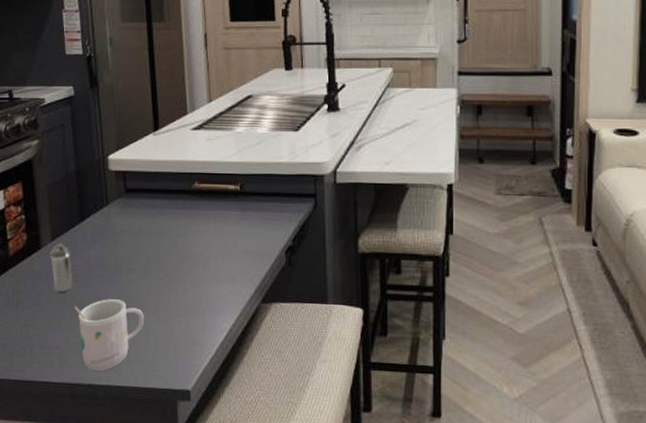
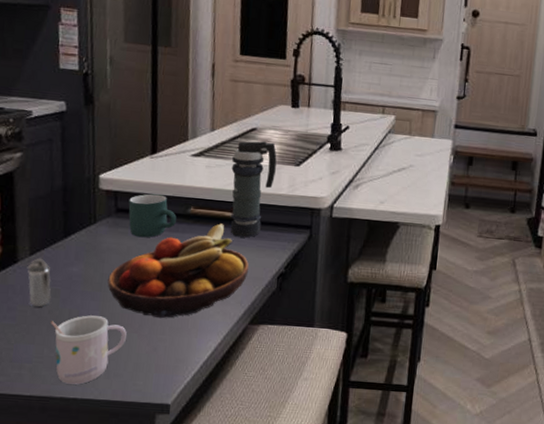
fruit bowl: none [123,197,257,300] -> present [107,223,249,319]
mug: none [136,171,182,217] -> present [128,194,177,238]
smoke grenade: none [231,108,275,211] -> present [230,141,277,238]

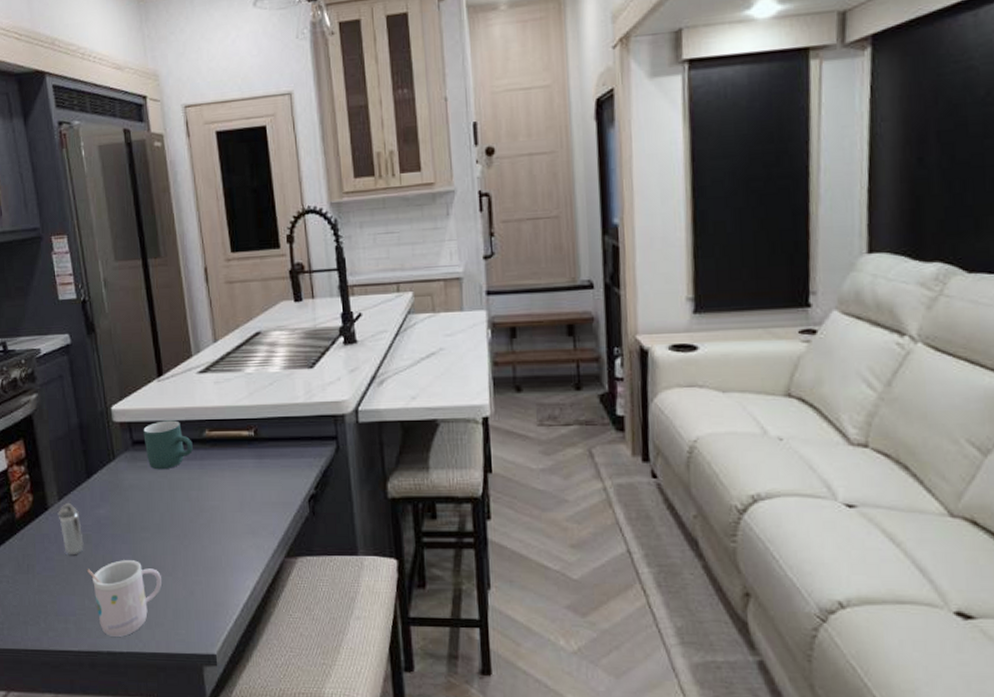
fruit bowl: present [107,223,249,319] -> none [135,445,276,558]
smoke grenade: present [230,141,277,238] -> none [240,345,288,458]

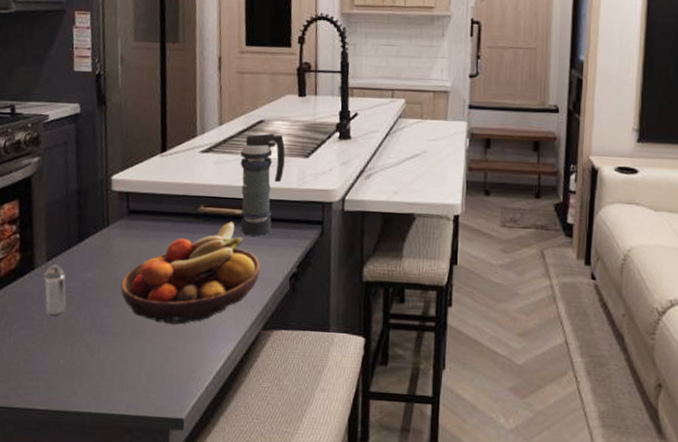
mug: present [86,560,162,637] -> none [65,323,140,398]
fruit bowl: none [135,445,276,558] -> present [120,222,261,326]
mug: present [143,420,193,470] -> none [140,193,187,240]
smoke grenade: none [240,345,288,458] -> present [240,133,285,236]

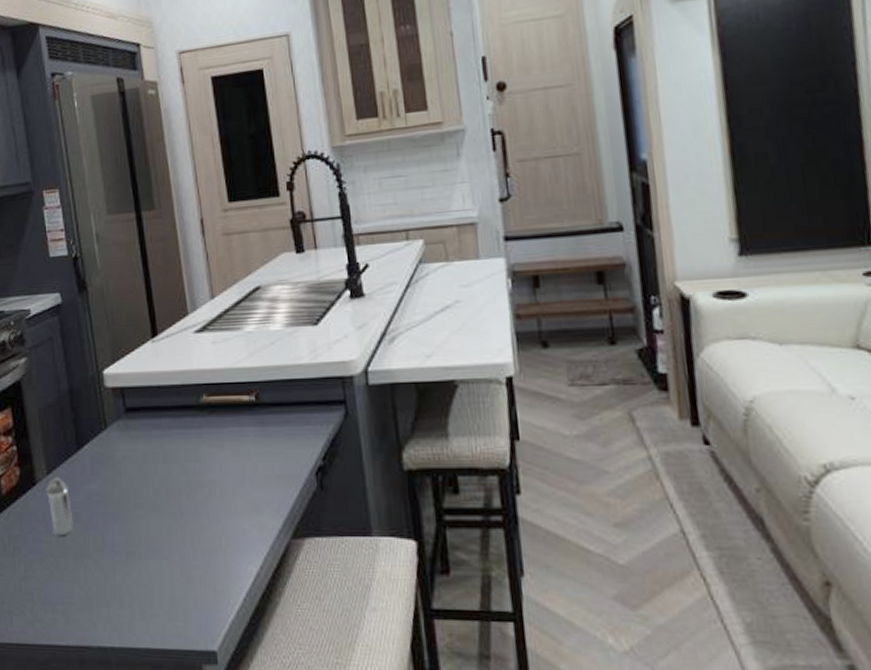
fruit bowl: present [120,222,261,326] -> none [128,411,281,539]
smoke grenade: present [240,133,285,236] -> none [239,300,291,426]

